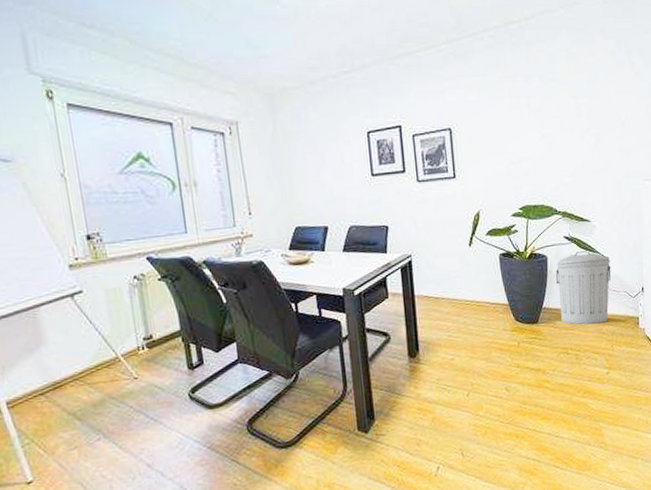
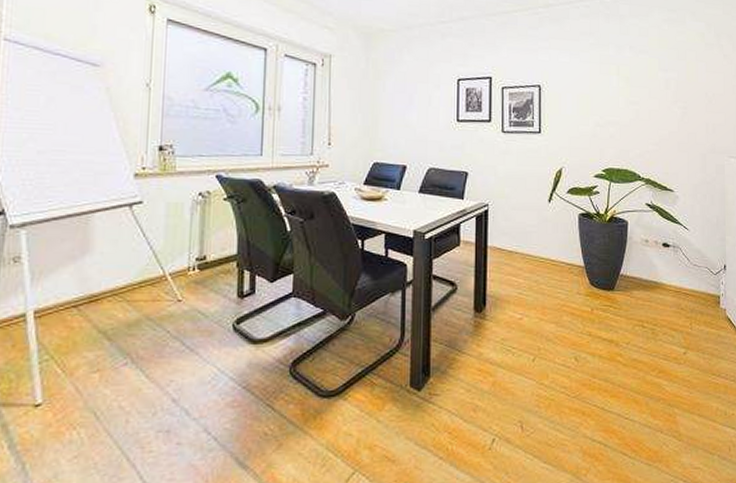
trash can: present [555,251,611,325] -> none [635,221,693,298]

